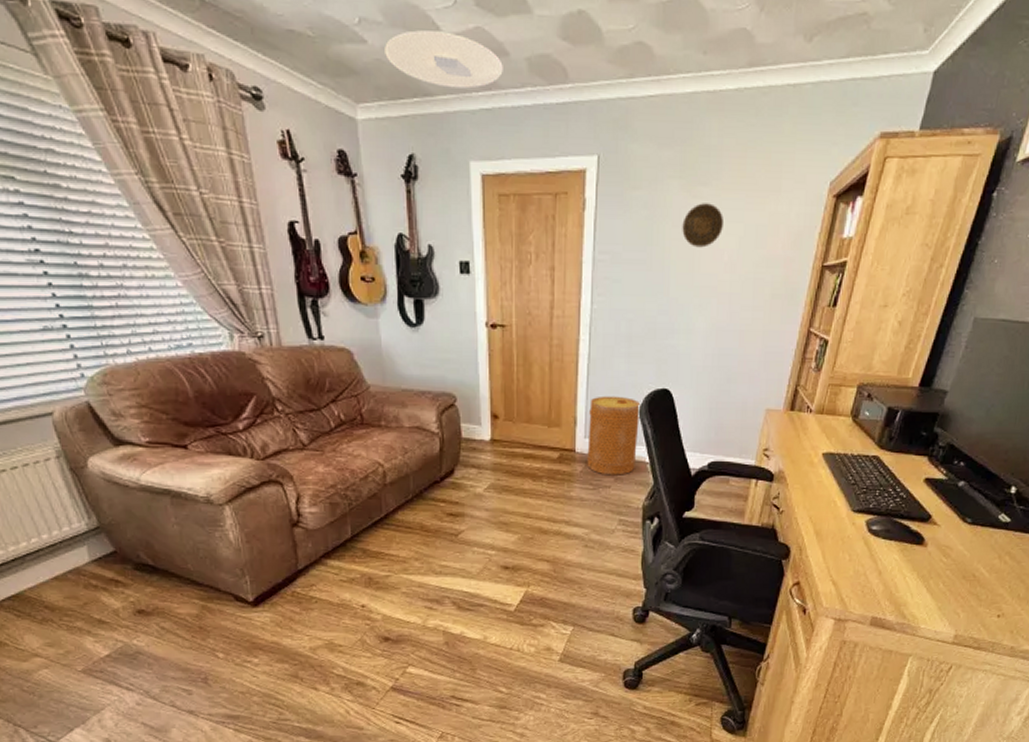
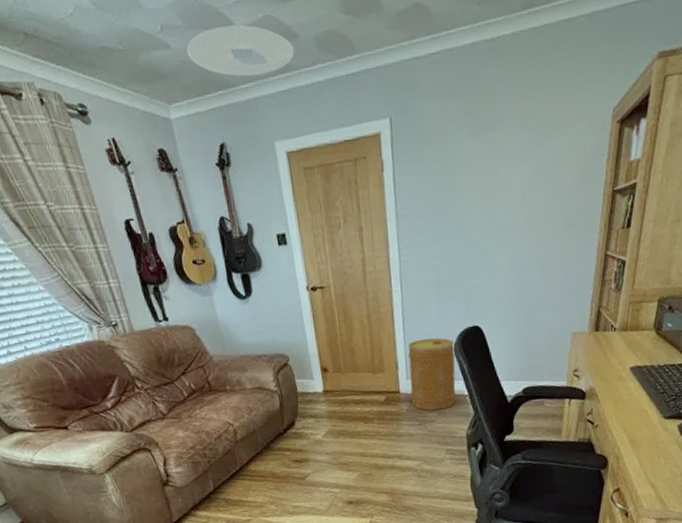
decorative plate: present [682,203,723,248] -> none [475,147,514,191]

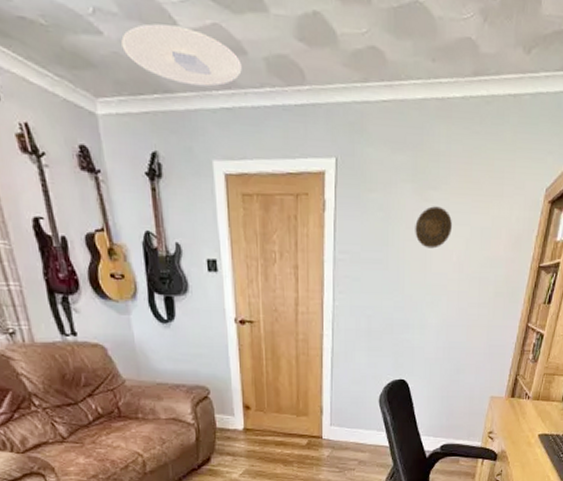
basket: present [408,338,456,411] -> none [333,386,381,459]
decorative plate: none [475,147,514,191] -> present [415,206,452,249]

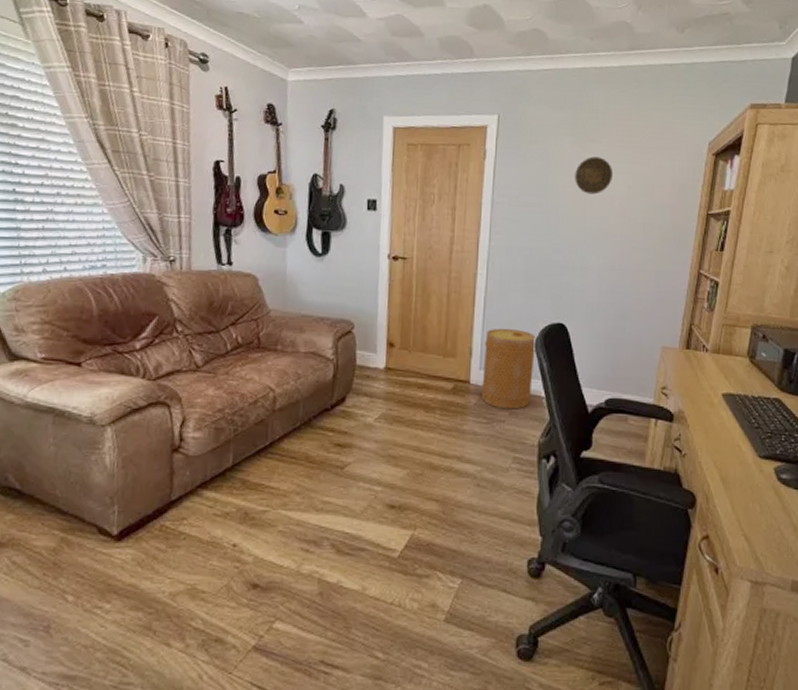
ceiling light: present [121,23,242,87] -> none [317,15,418,60]
basket: none [333,386,381,459] -> present [481,328,537,410]

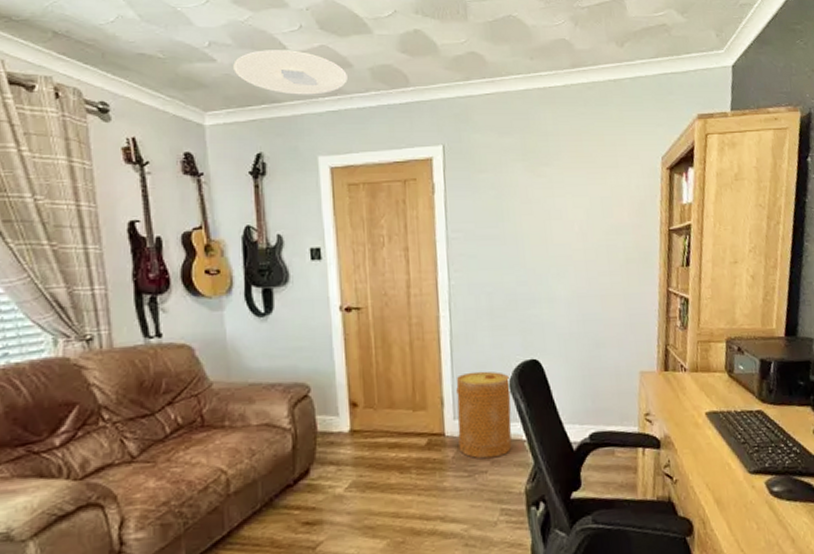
ceiling light: none [317,15,418,60] -> present [233,50,348,95]
decorative plate: present [575,156,612,195] -> none [530,181,570,221]

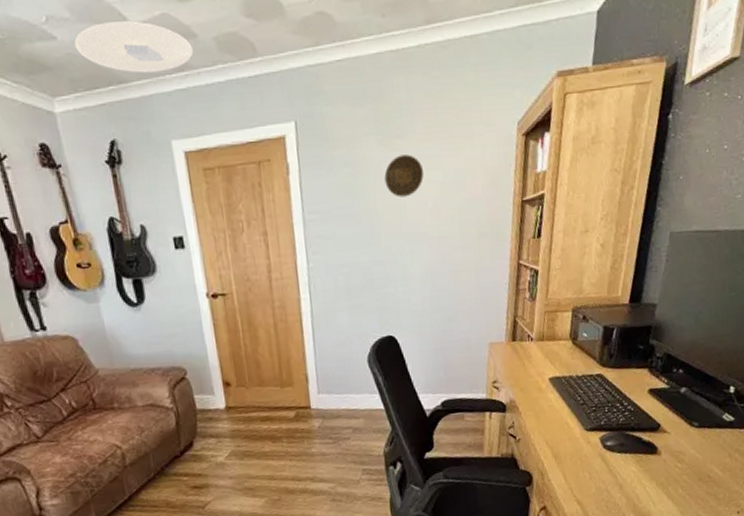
basket: present [456,371,512,459] -> none [319,348,372,427]
decorative plate: none [530,181,570,221] -> present [384,154,424,198]

